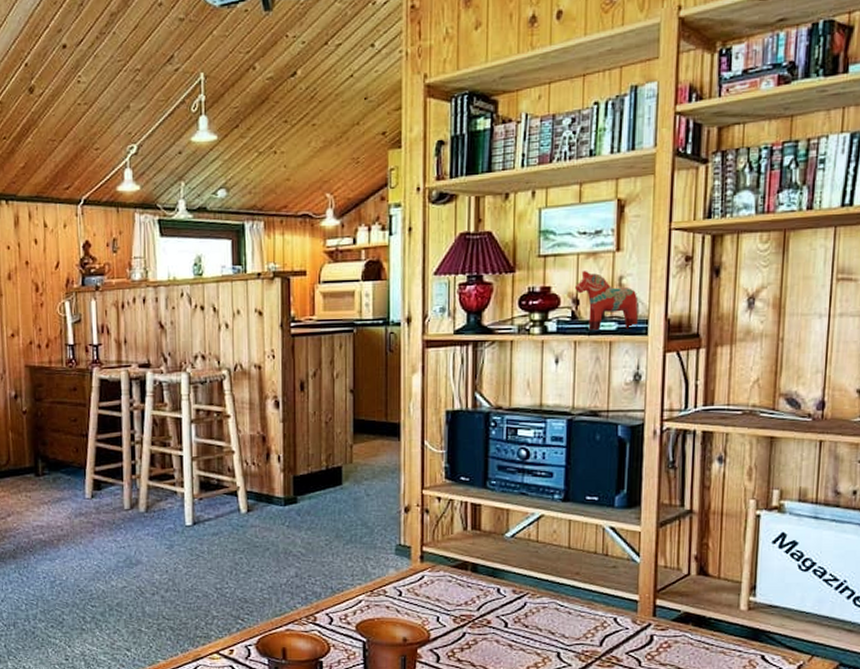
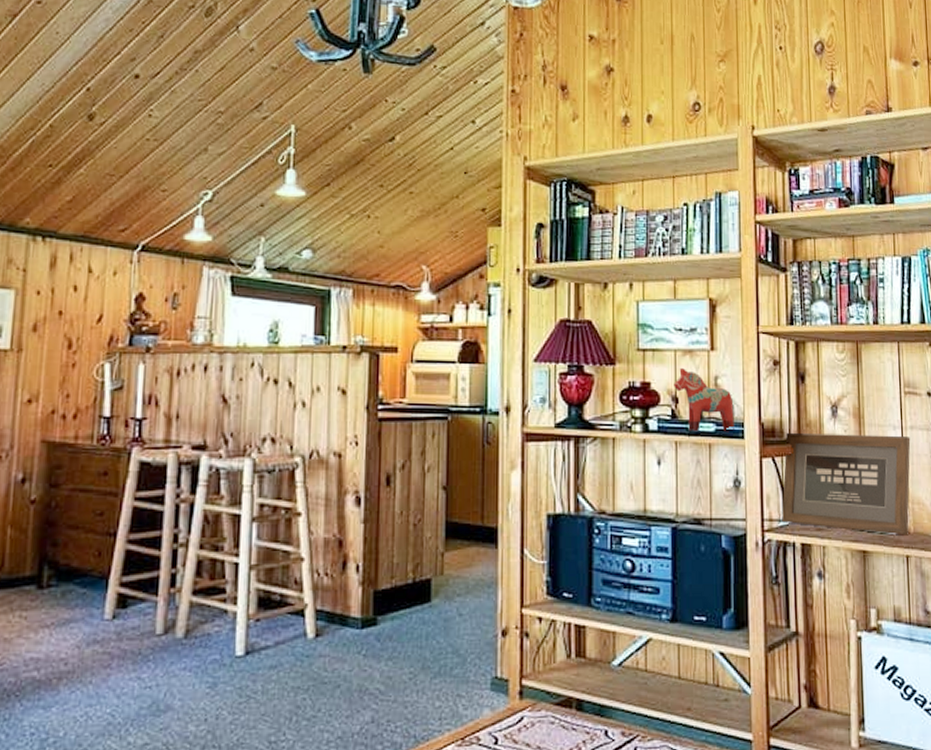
picture frame: none [683,323,839,422] -> present [782,432,911,536]

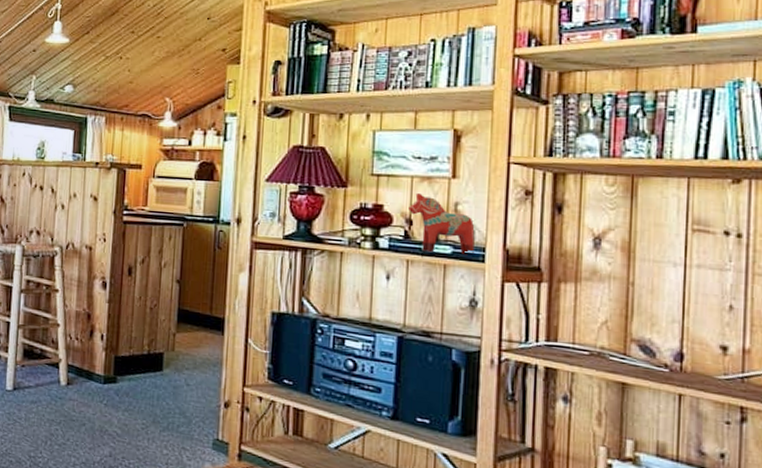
picture frame: present [782,432,911,536] -> none [523,260,696,374]

